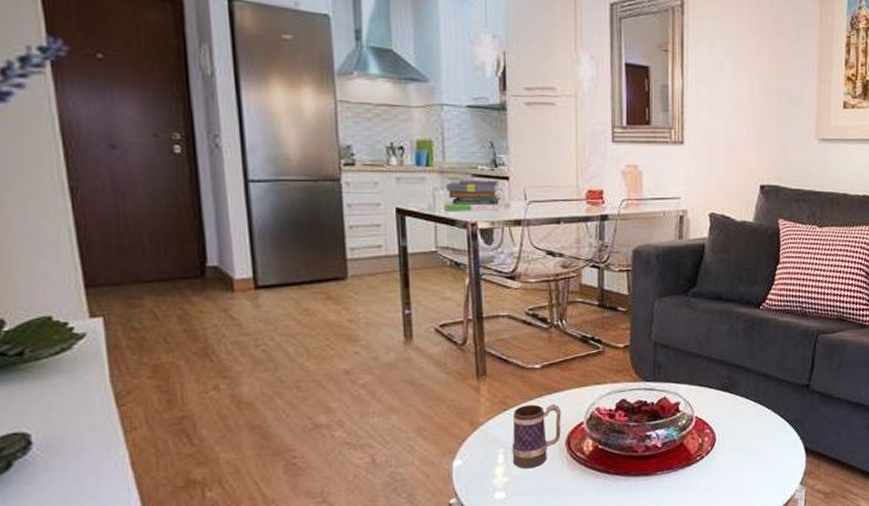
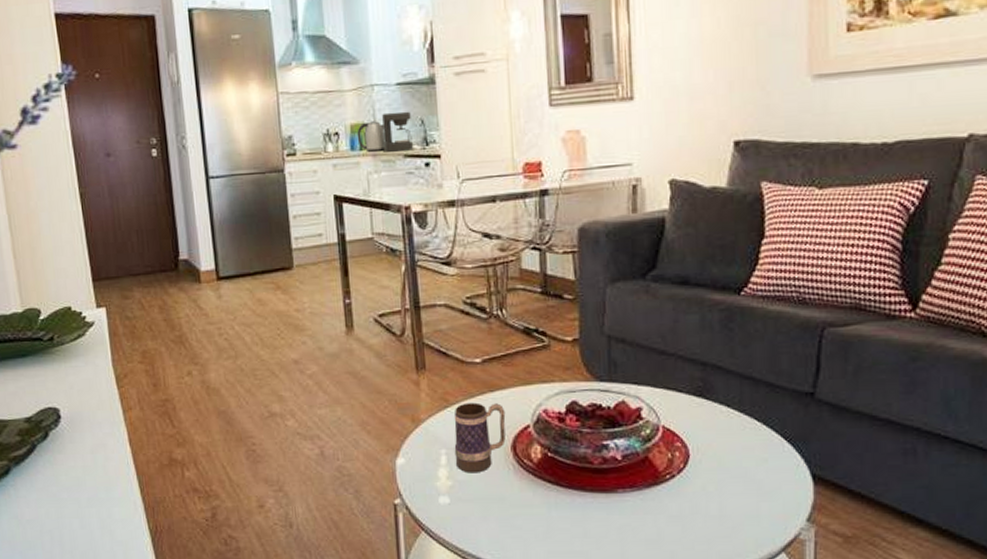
kettle: none [423,139,454,170] -> present [357,121,386,153]
books: present [444,179,502,212] -> none [378,158,435,196]
coffee maker: none [451,132,483,171] -> present [382,111,414,152]

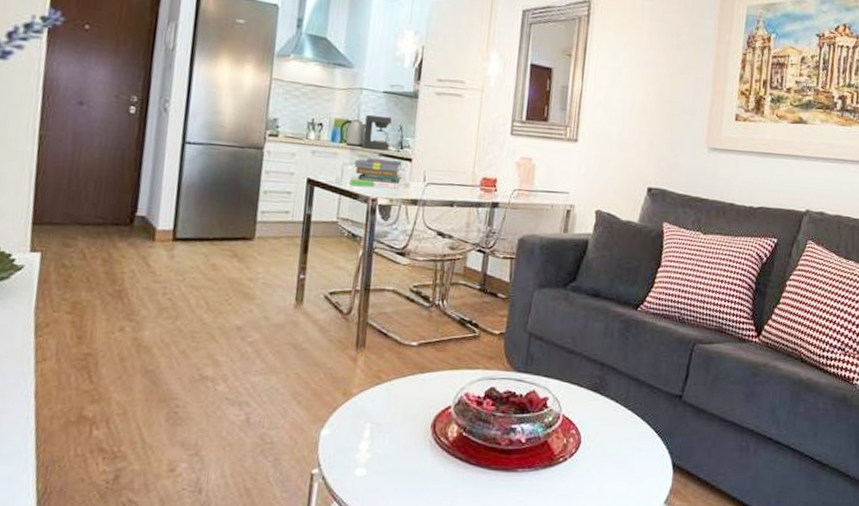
books: none [378,158,435,196] -> present [350,157,403,189]
mug: present [454,402,506,473] -> none [377,381,432,448]

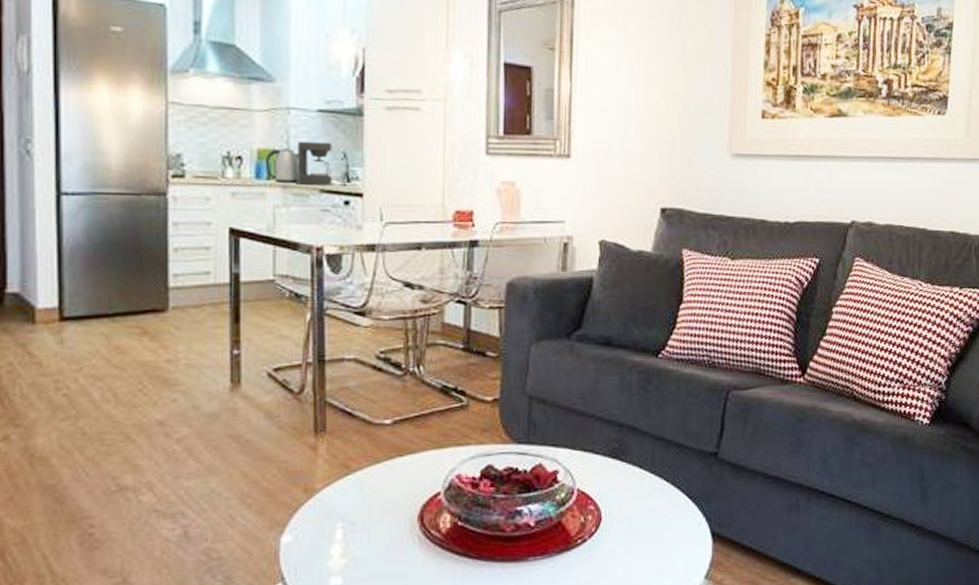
books: present [350,157,403,189] -> none [286,195,354,234]

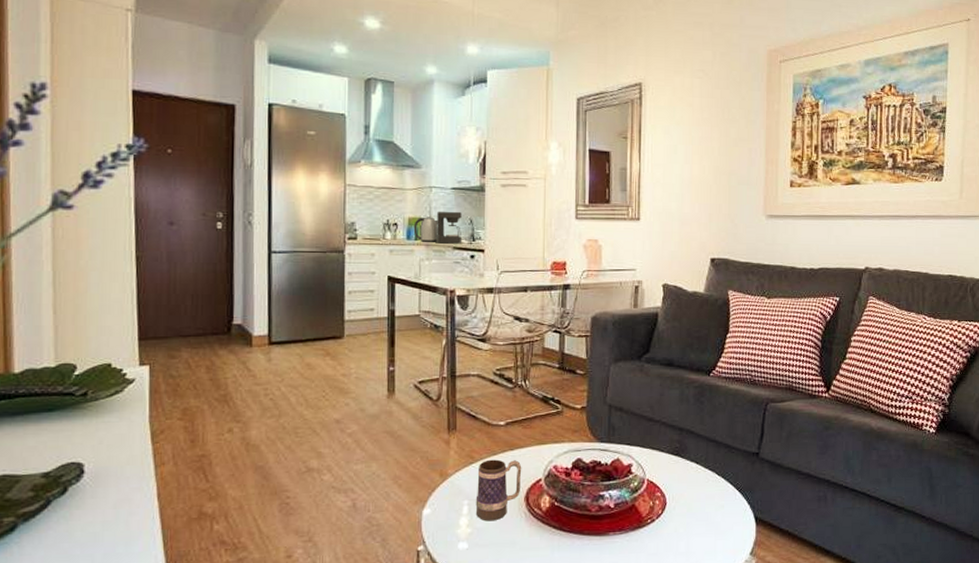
mug: none [352,468,415,549] -> present [475,459,522,521]

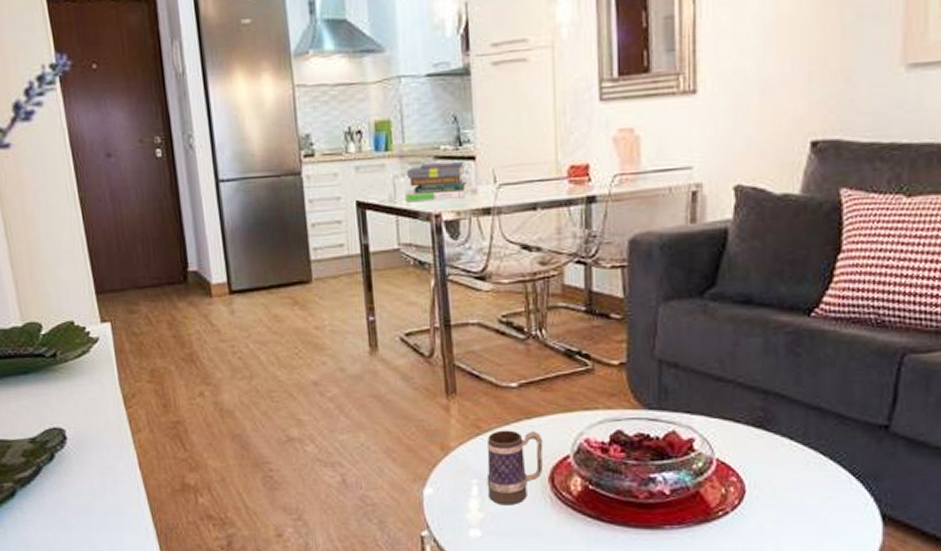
kettle: present [413,217,438,243] -> none [381,117,414,154]
books: none [428,251,477,280] -> present [405,160,468,203]
coffee maker: present [437,211,463,244] -> none [410,106,446,153]

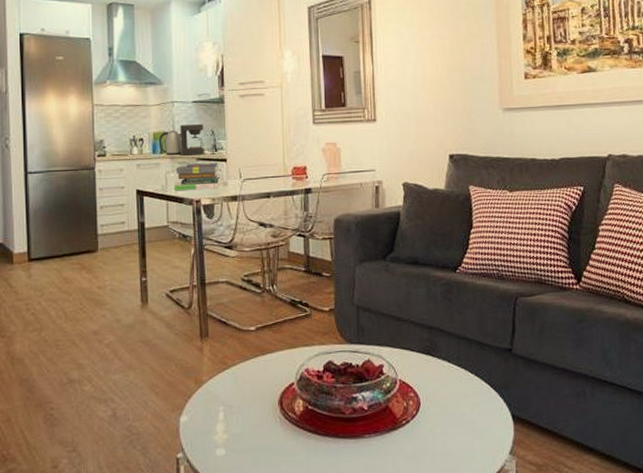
kettle: none [381,117,414,154] -> present [158,130,182,156]
coffee maker: none [410,106,446,153] -> present [180,123,205,156]
mug: present [486,430,543,506] -> none [230,364,274,427]

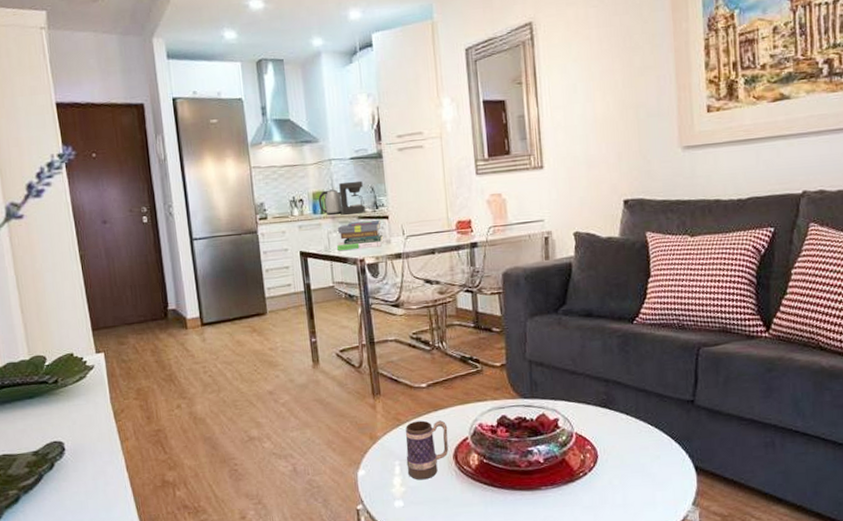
mug: none [230,364,274,427] -> present [405,420,449,480]

